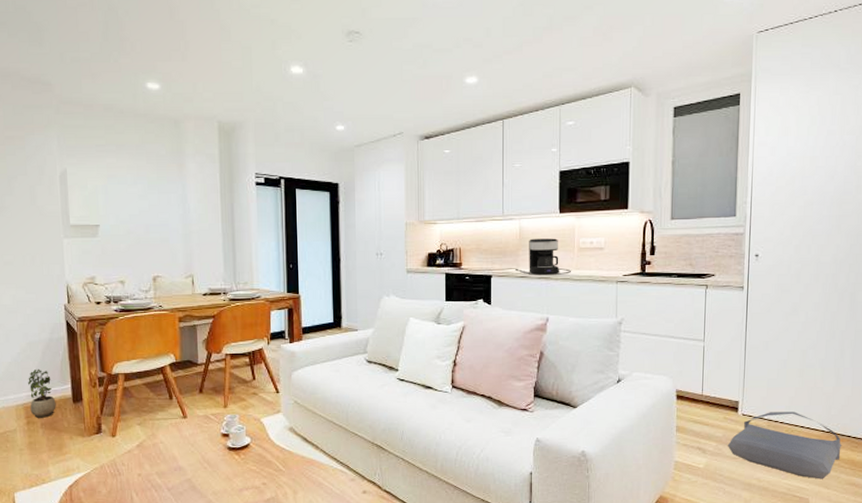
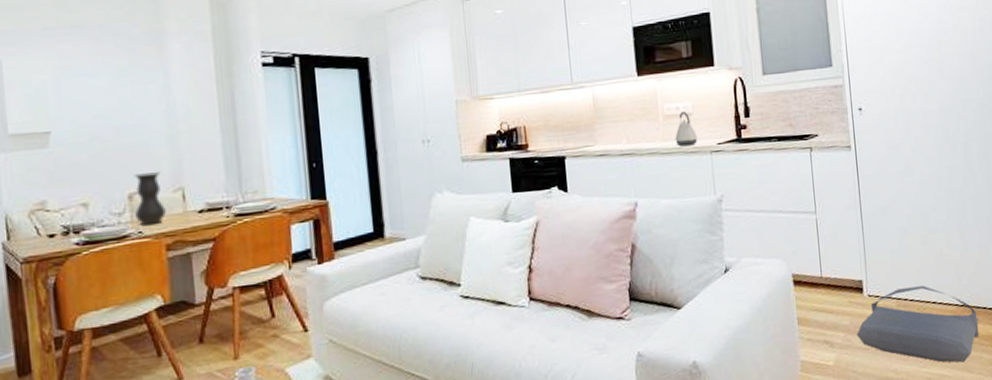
vase: none [157,262,180,302] -> present [133,172,166,226]
coffee maker: present [514,238,571,275] -> none [591,106,658,152]
kettle: none [587,245,607,275] -> present [675,110,699,147]

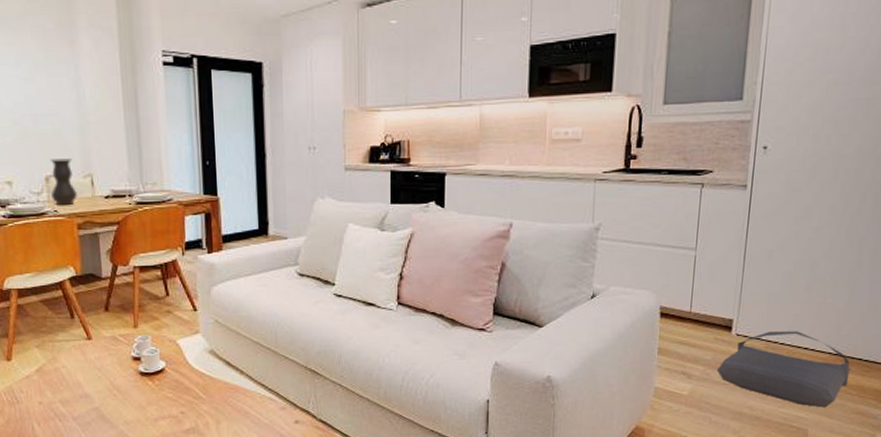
kettle: present [675,110,699,147] -> none [559,136,584,172]

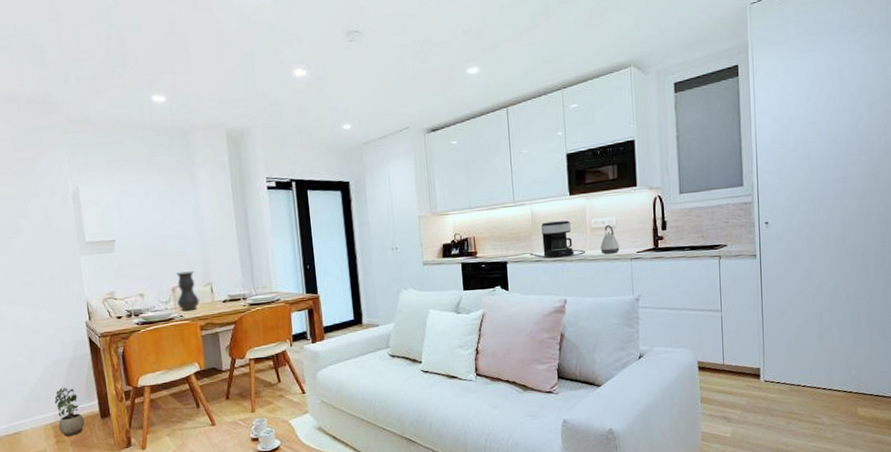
coffee maker: none [473,128,541,172] -> present [529,220,585,259]
kettle: none [559,136,584,172] -> present [600,224,621,254]
bag: present [716,331,852,408] -> none [752,374,865,440]

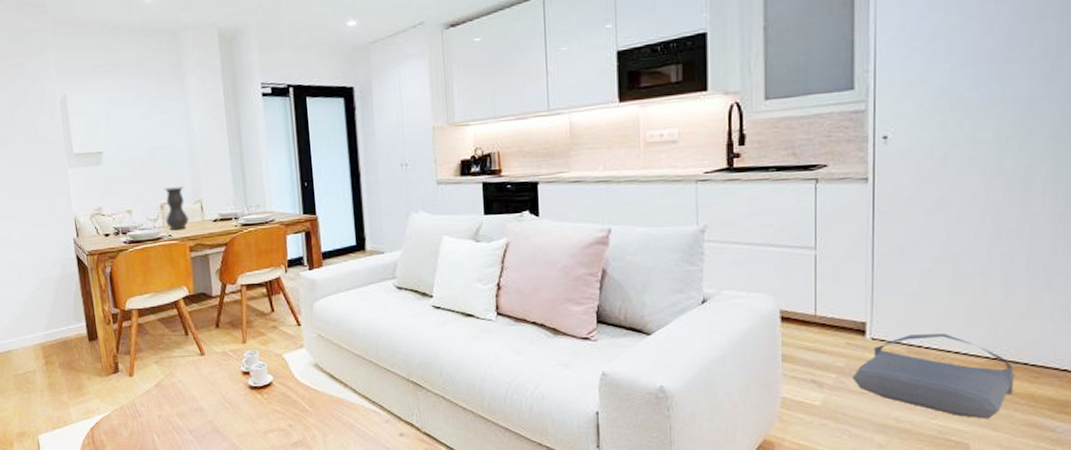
potted plant: present [54,387,85,436] -> none [43,306,73,358]
coffee maker: present [529,220,585,259] -> none [565,133,637,179]
kettle: present [600,224,621,254] -> none [657,138,683,175]
bag: none [752,374,865,440] -> present [852,333,1016,419]

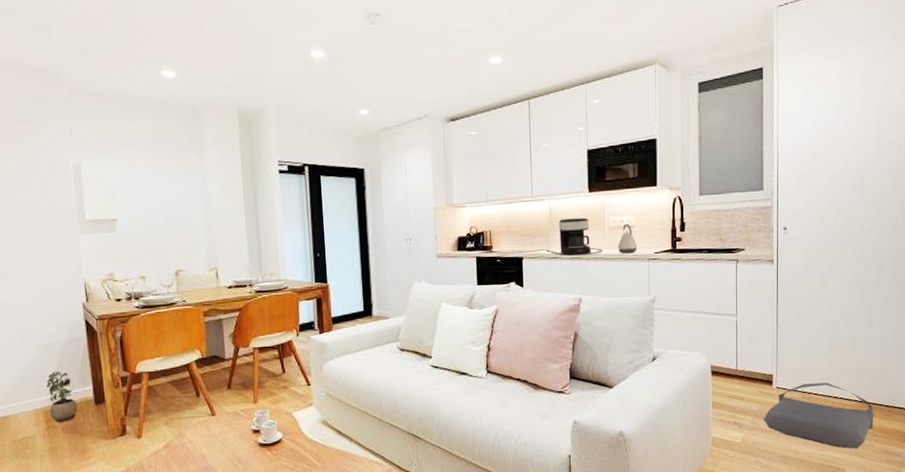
potted plant: none [43,306,73,358] -> present [46,370,78,422]
vase: present [164,186,189,231] -> none [179,255,204,297]
coffee maker: none [565,133,637,179] -> present [545,218,602,256]
kettle: none [657,138,683,175] -> present [618,223,638,254]

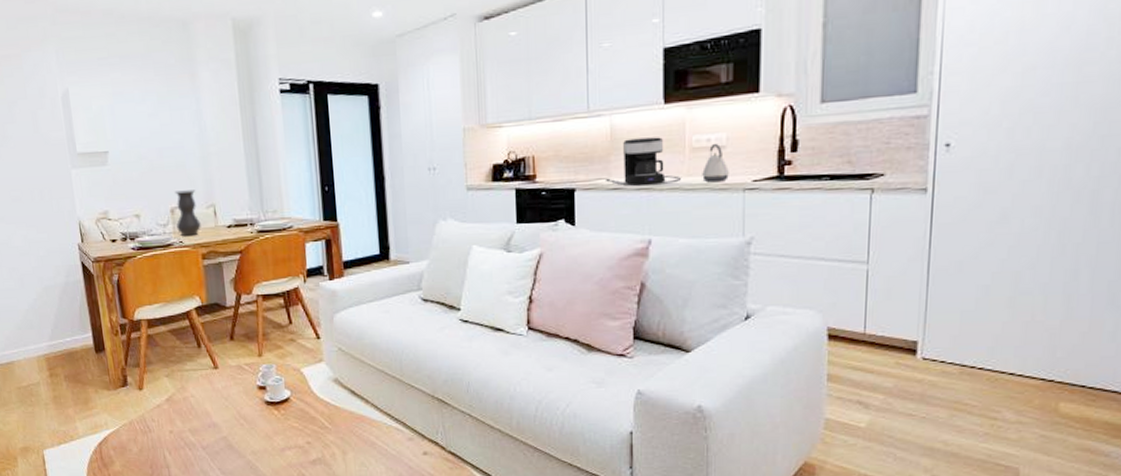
potted plant: present [46,370,78,422] -> none [47,316,79,370]
vase: none [179,255,204,297] -> present [174,190,201,237]
bag: present [763,382,875,449] -> none [900,354,1072,443]

